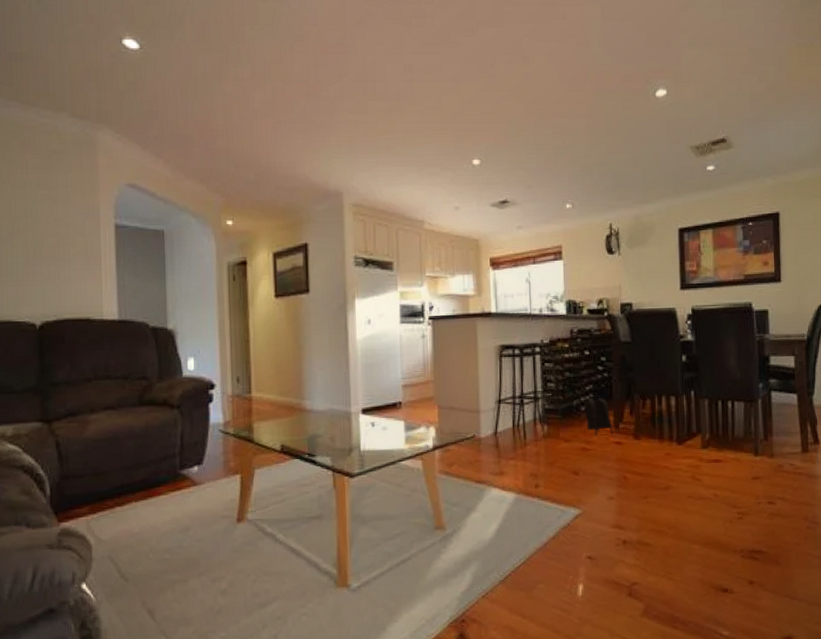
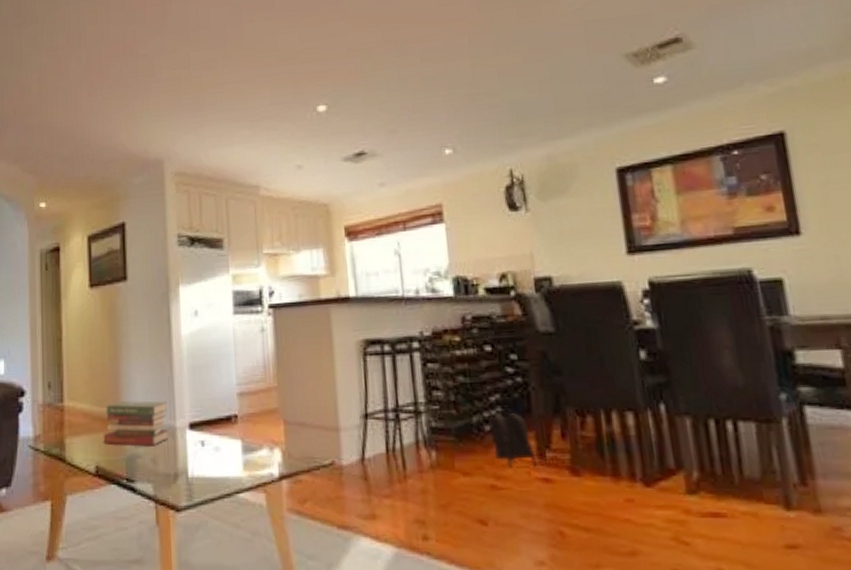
books: none [288,392,345,428] -> present [104,401,169,447]

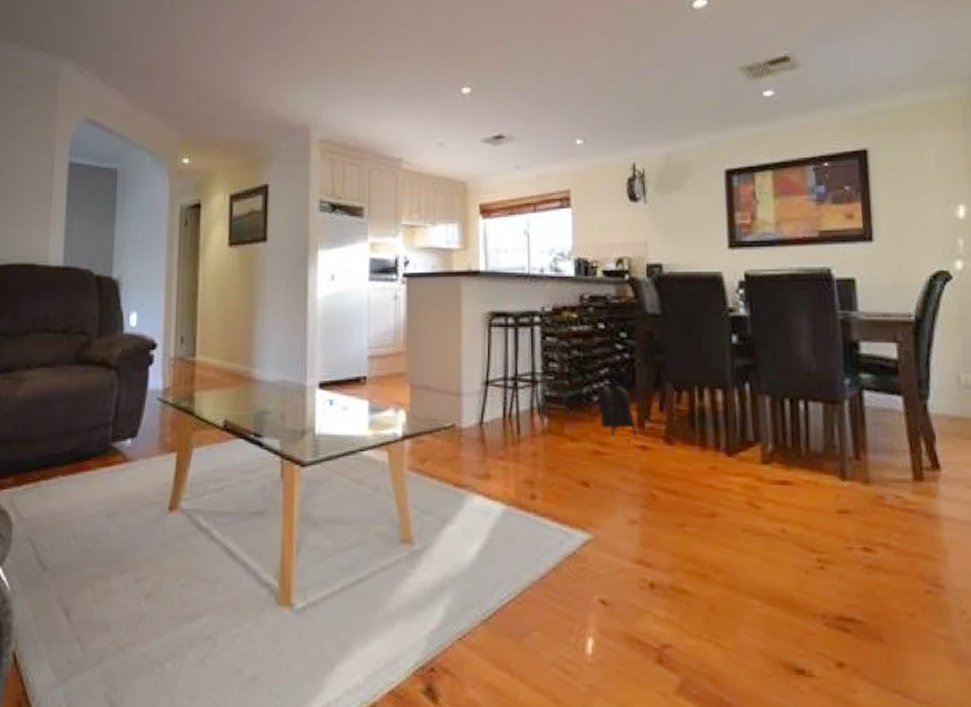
books: present [104,401,169,447] -> none [234,359,299,403]

